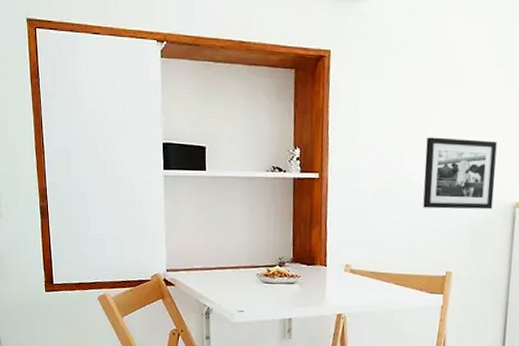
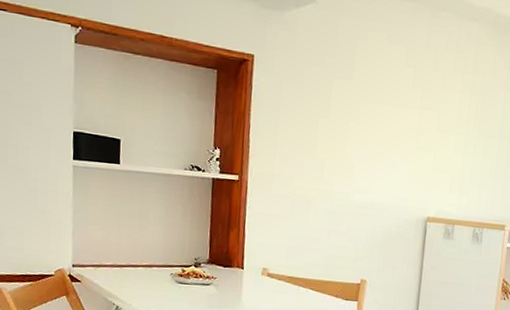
picture frame: present [423,137,497,210] -> none [340,148,412,222]

